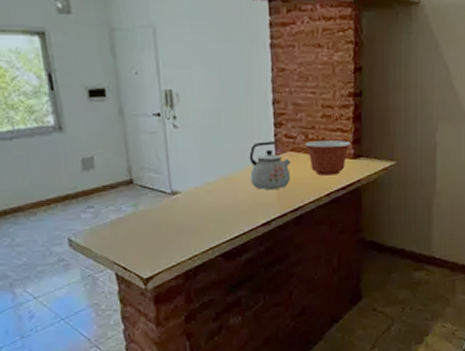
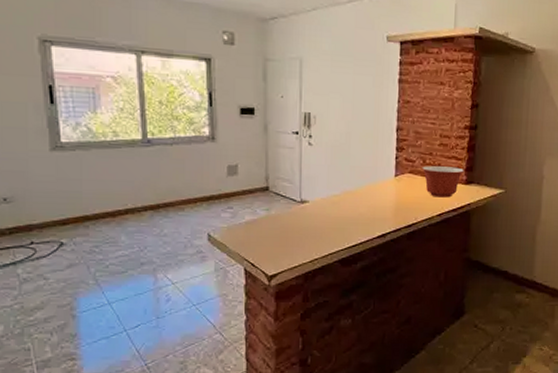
kettle: present [249,141,291,190] -> none [371,163,408,206]

